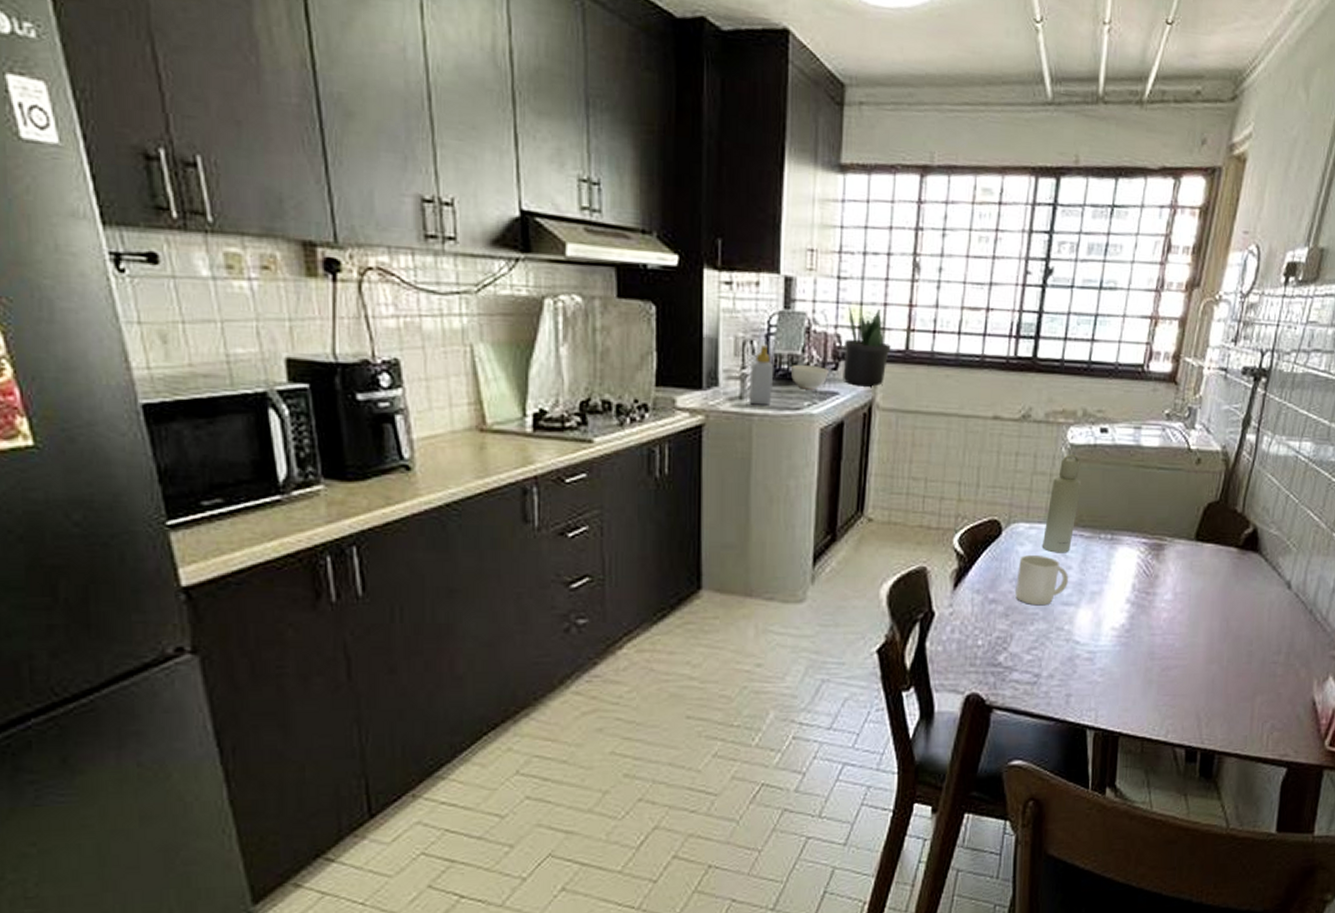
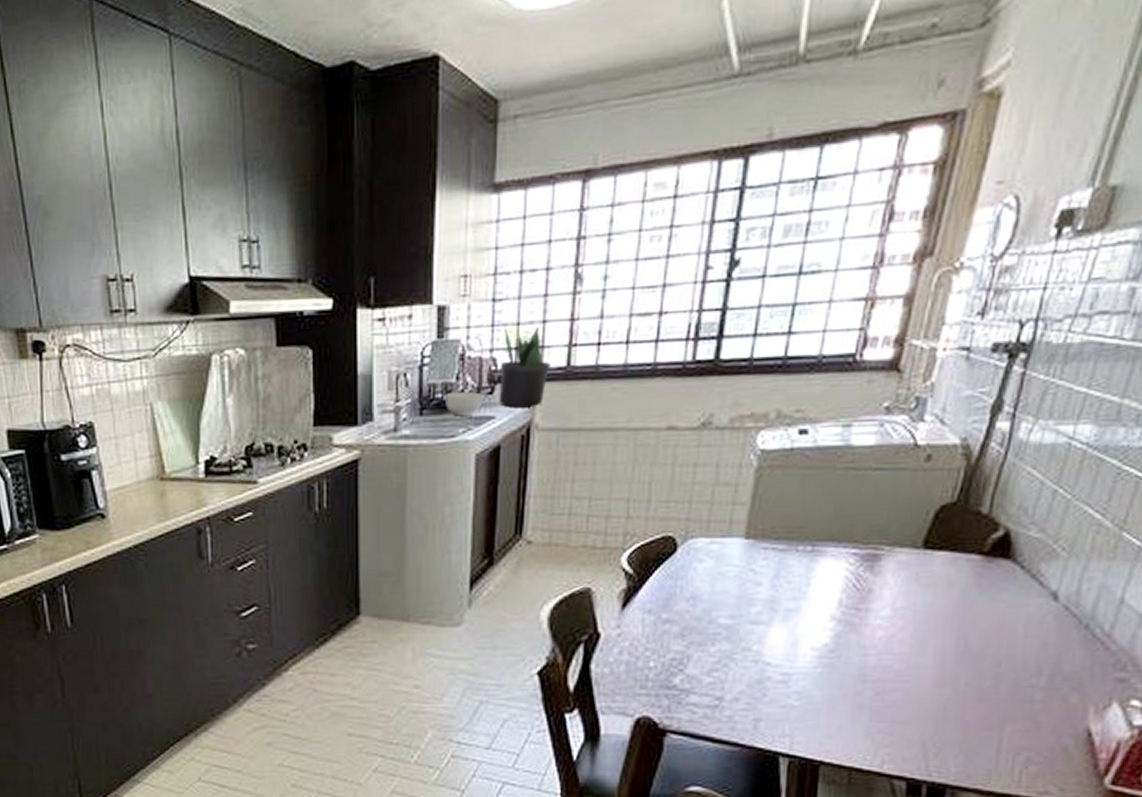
soap bottle: present [748,344,774,405] -> none [402,375,428,436]
mug: present [1015,554,1069,606] -> none [693,571,759,625]
bottle: present [1042,453,1082,553] -> none [725,460,775,569]

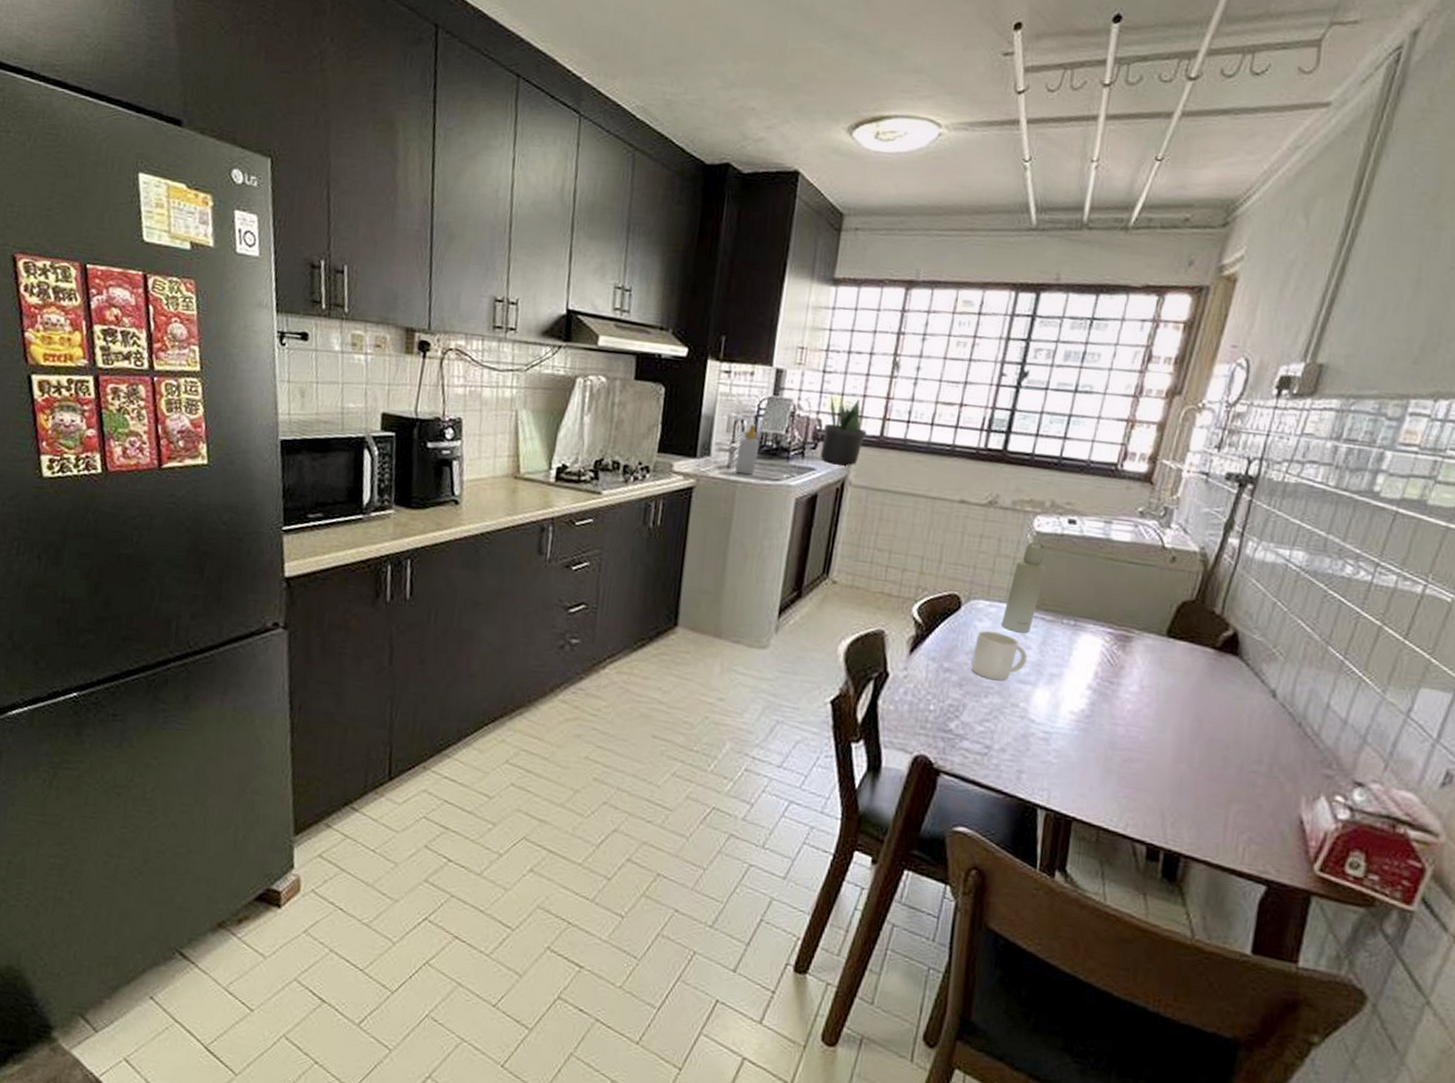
soap bottle: none [402,375,428,436] -> present [734,423,760,475]
bowl: present [446,391,484,416] -> none [774,442,808,465]
mug: none [693,571,759,625] -> present [971,631,1028,681]
bottle: none [725,460,775,569] -> present [1001,540,1047,634]

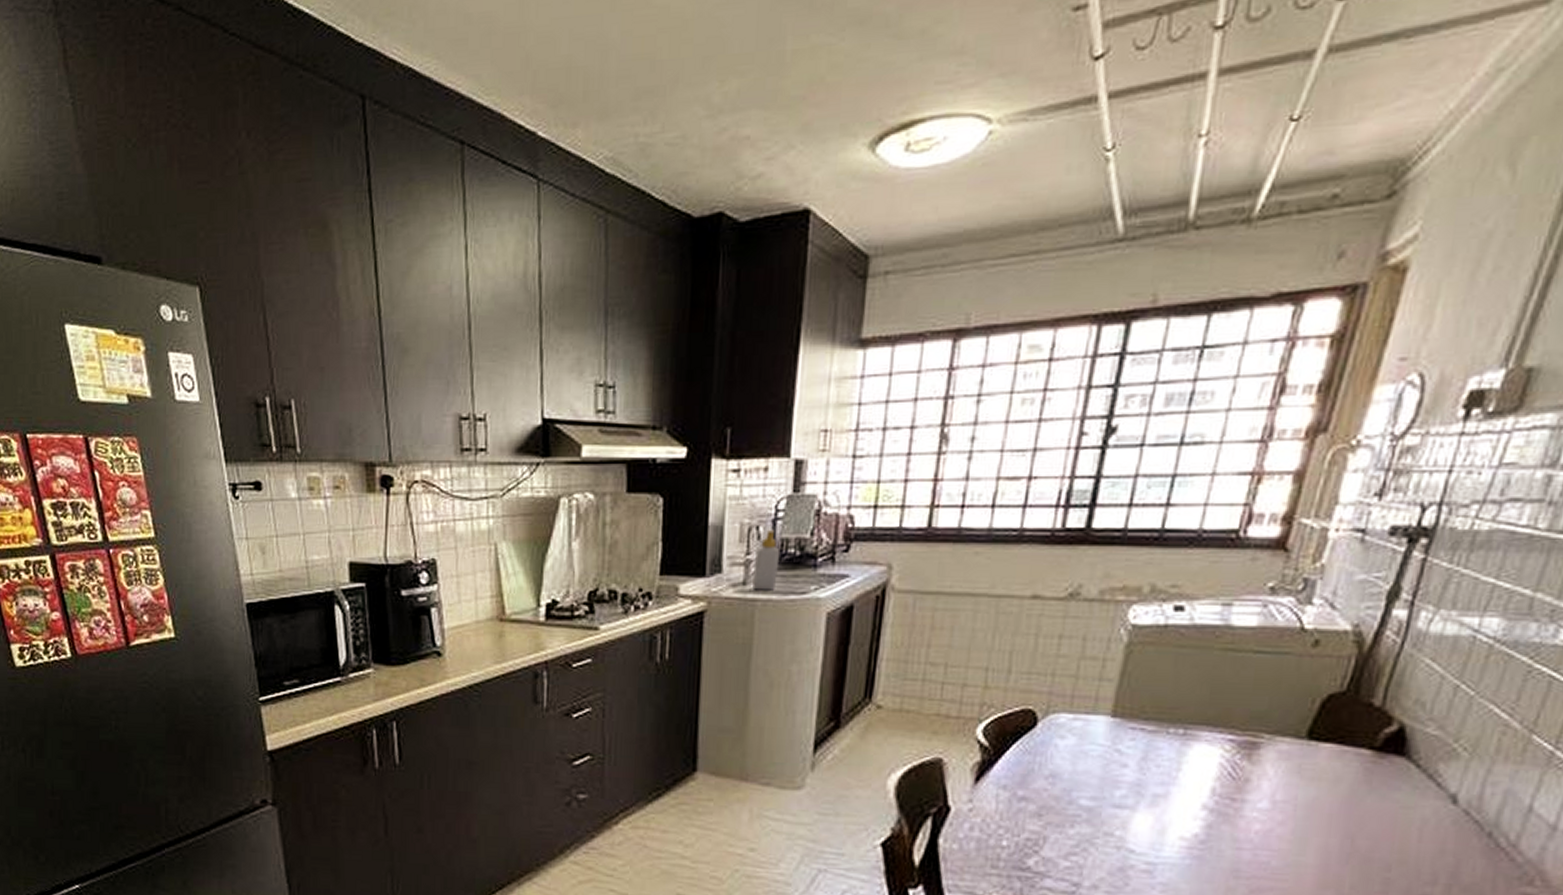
planter: present [820,394,867,466] -> none [854,483,911,568]
mug: present [971,631,1028,681] -> none [1052,749,1124,807]
bottle: present [1001,540,1047,634] -> none [1088,635,1146,749]

